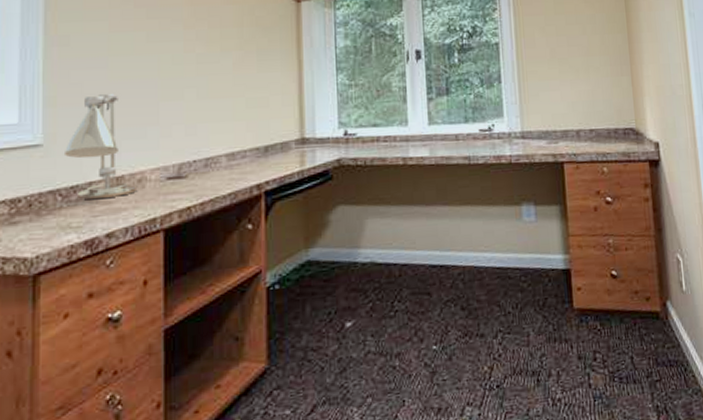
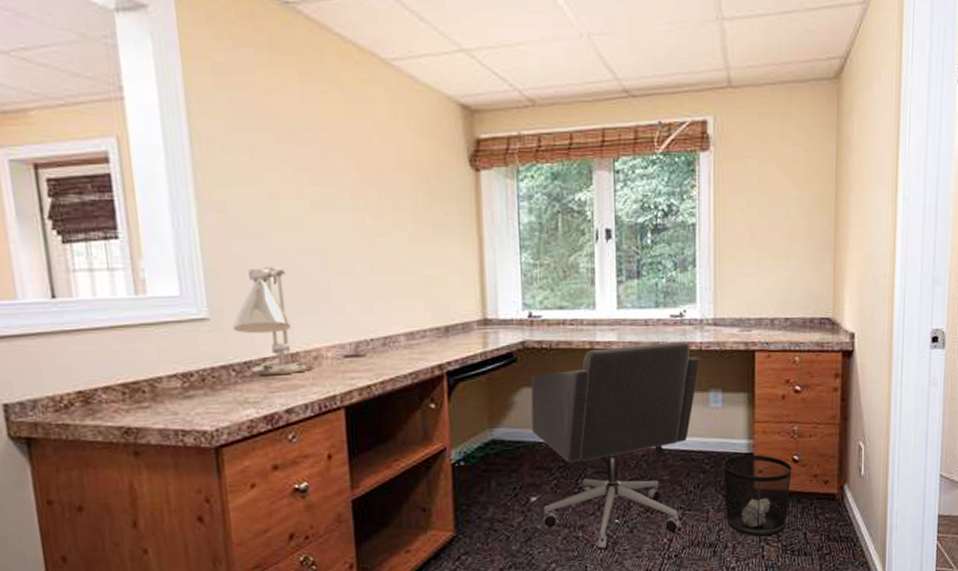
office chair: none [345,154,511,382] -> present [530,340,699,551]
waste bin: none [539,270,612,363] -> present [722,454,792,537]

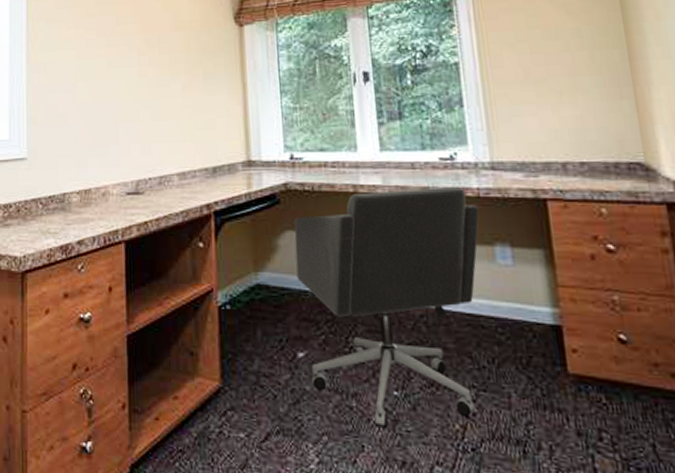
desk lamp: present [232,267,314,376] -> none [43,115,102,209]
waste bin: present [722,454,792,537] -> none [521,327,622,442]

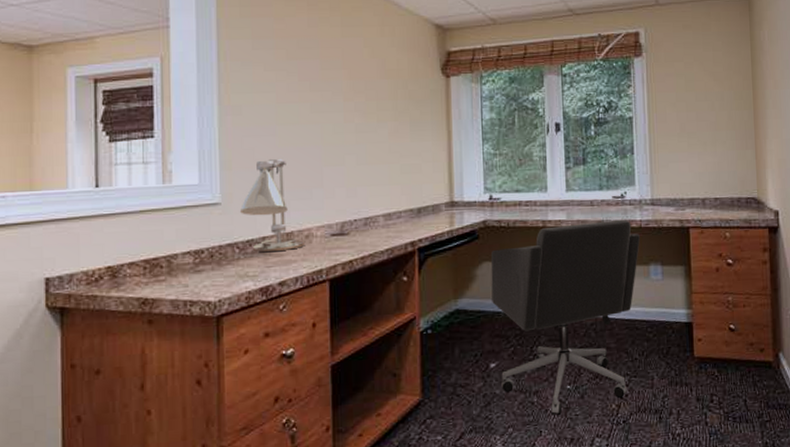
desk lamp: none [43,115,102,209] -> present [239,159,306,253]

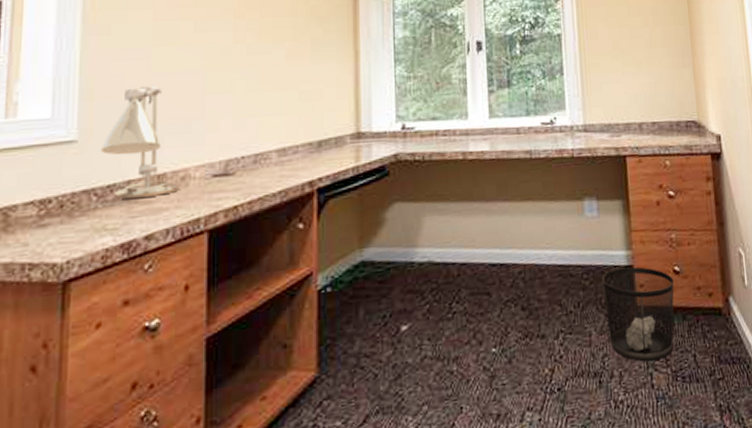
office chair: present [490,219,640,416] -> none [402,148,573,387]
waste bin: none [664,323,729,404] -> present [601,266,675,362]

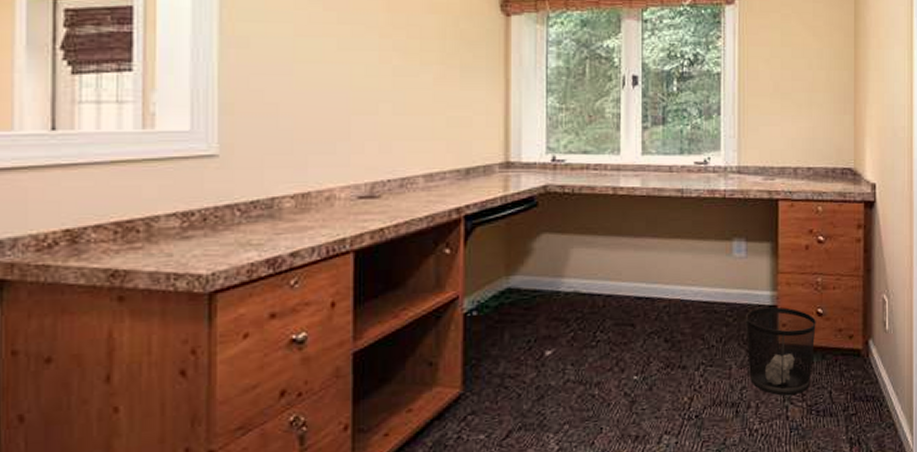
desk lamp: present [100,86,181,200] -> none [242,104,326,217]

